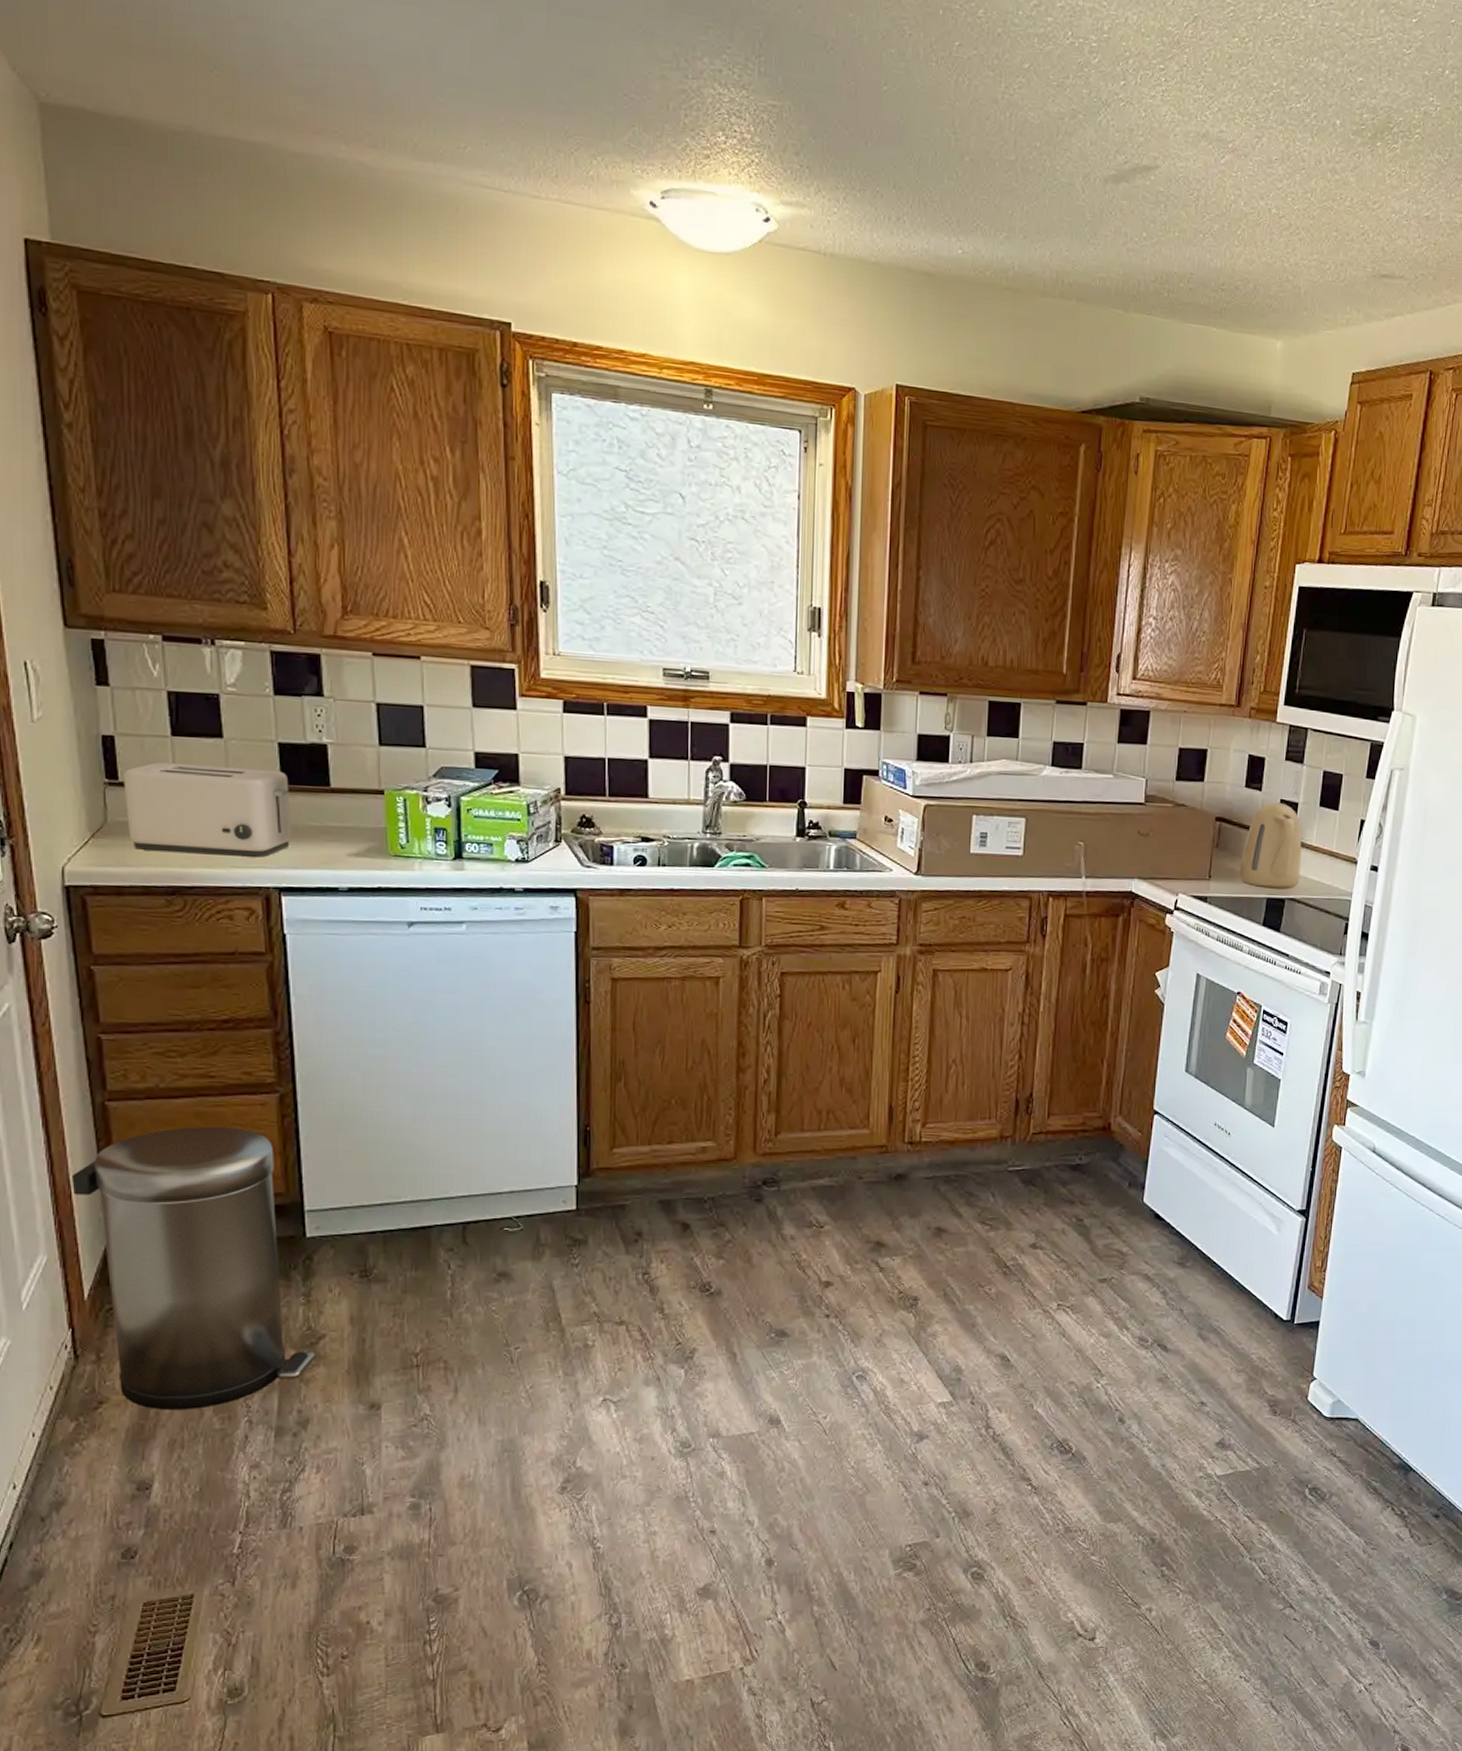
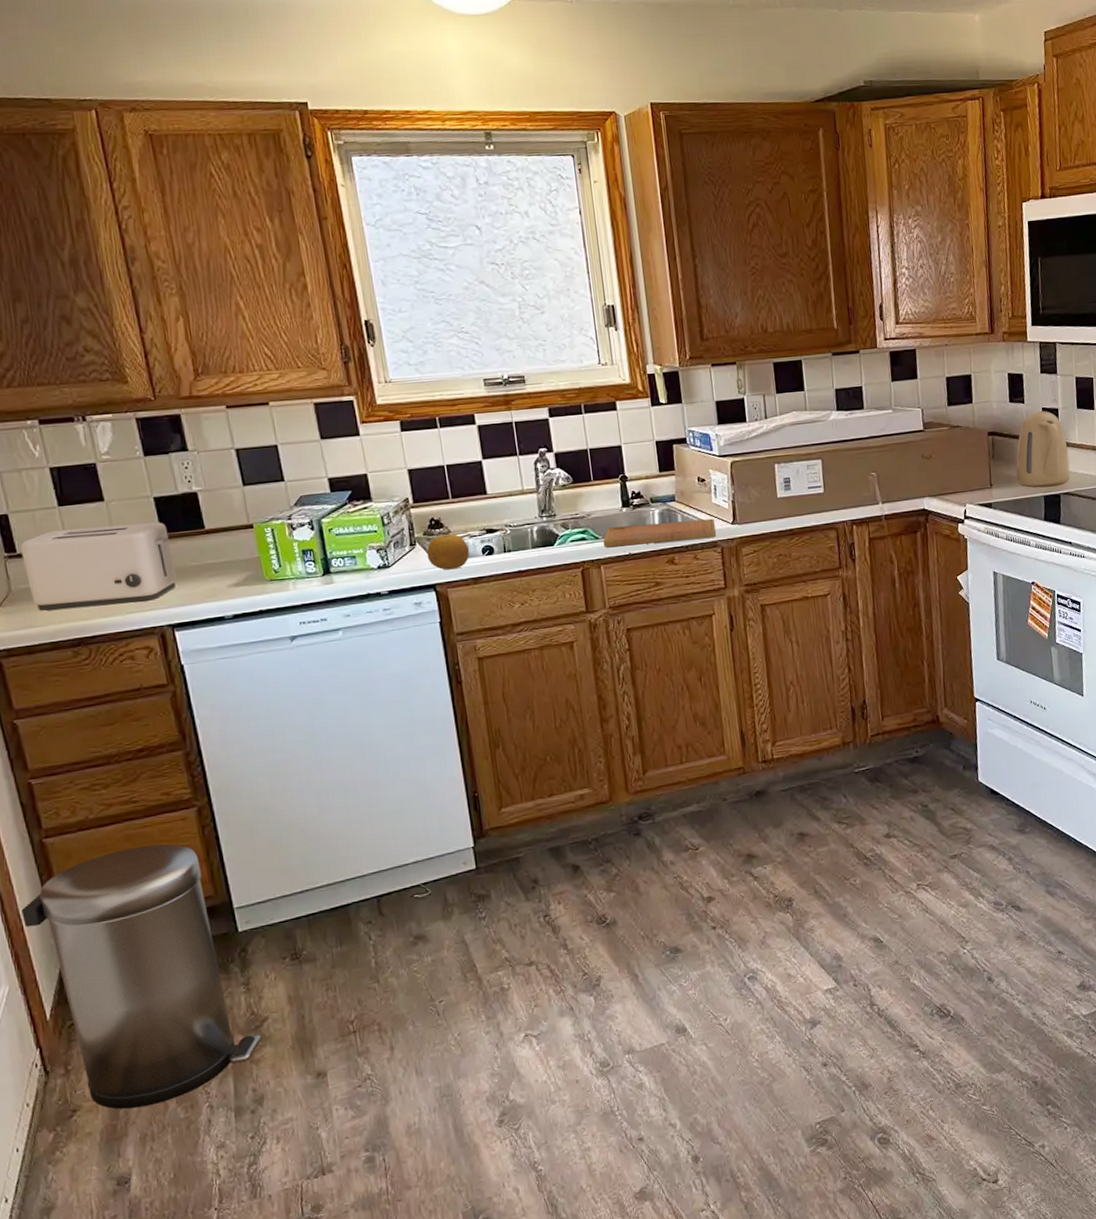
fruit: none [572,835,620,876] -> present [426,534,470,570]
cutting board: none [769,857,897,887] -> present [603,518,717,548]

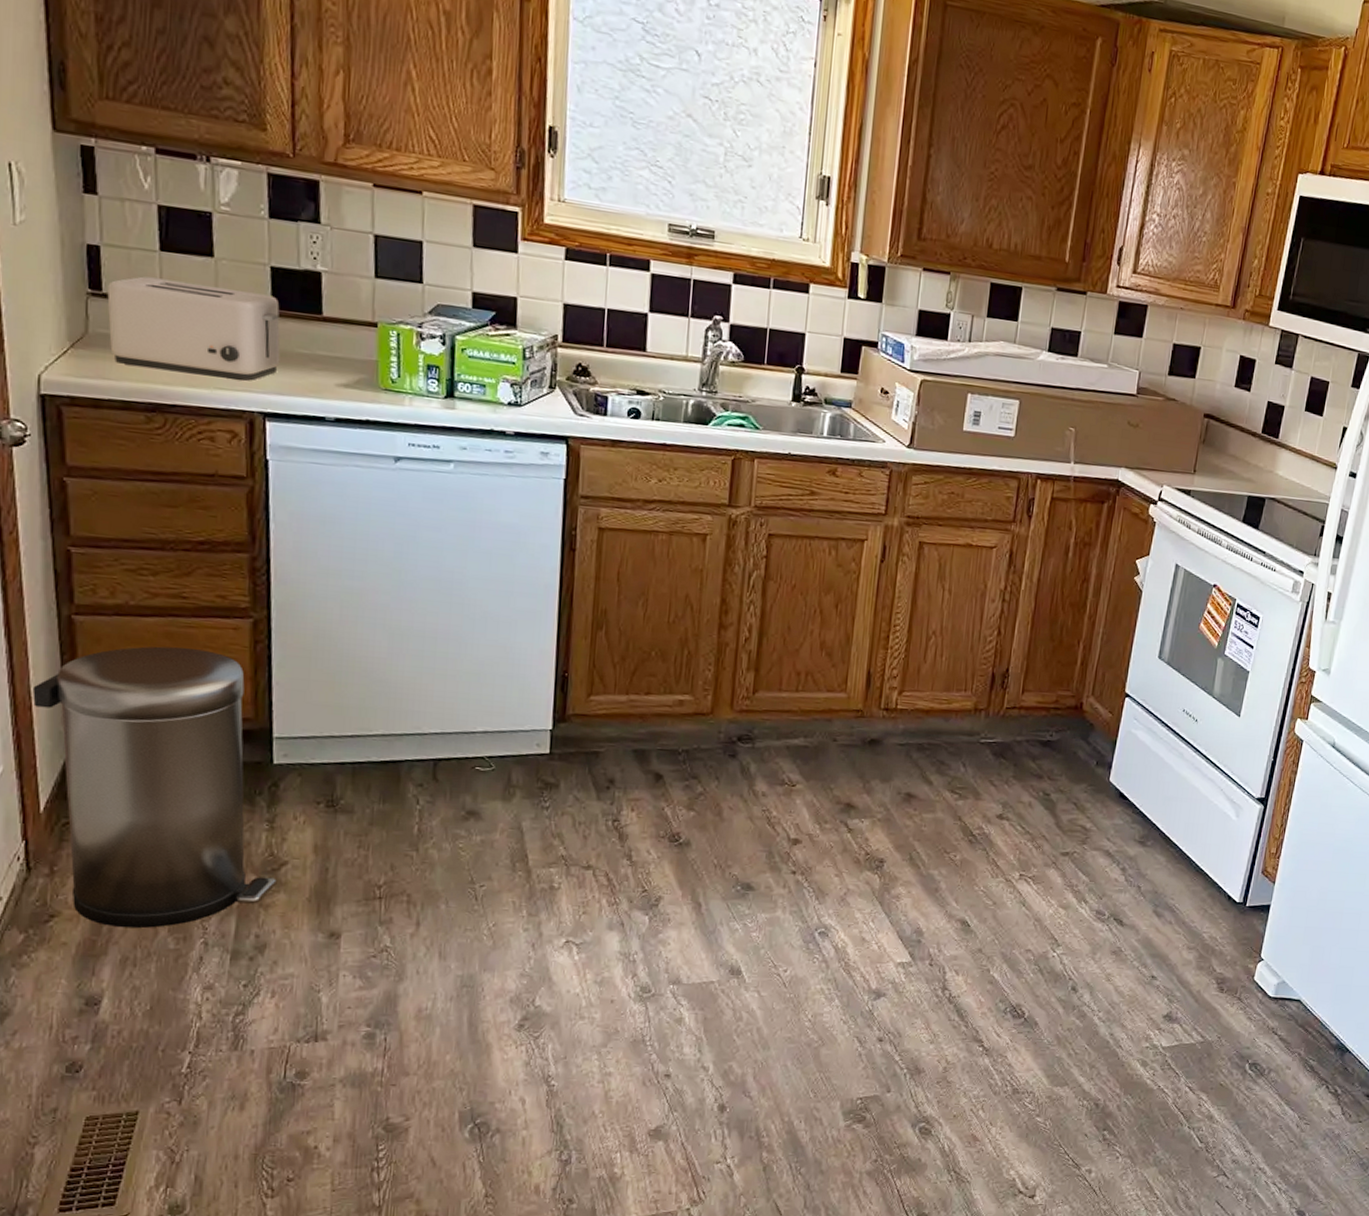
fruit: present [426,534,470,570] -> none [565,384,615,426]
cutting board: present [603,518,717,548] -> none [762,420,890,458]
kettle: present [1015,411,1070,488] -> none [1223,403,1286,489]

